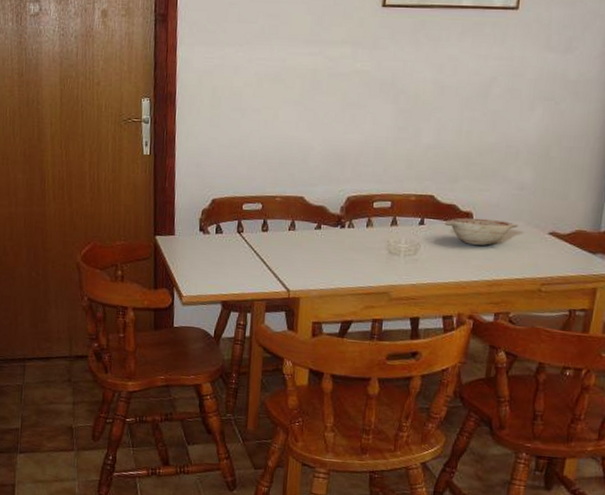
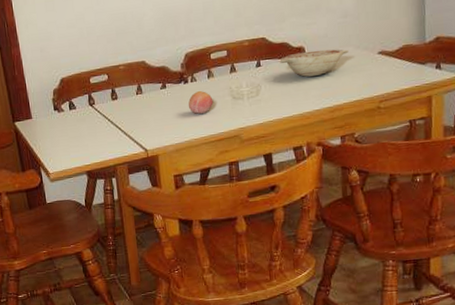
fruit: none [340,239,368,264] -> present [188,91,214,115]

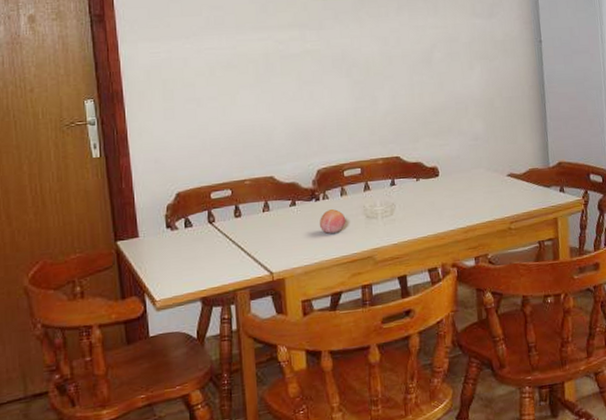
decorative bowl: present [279,49,349,78] -> none [414,170,480,198]

